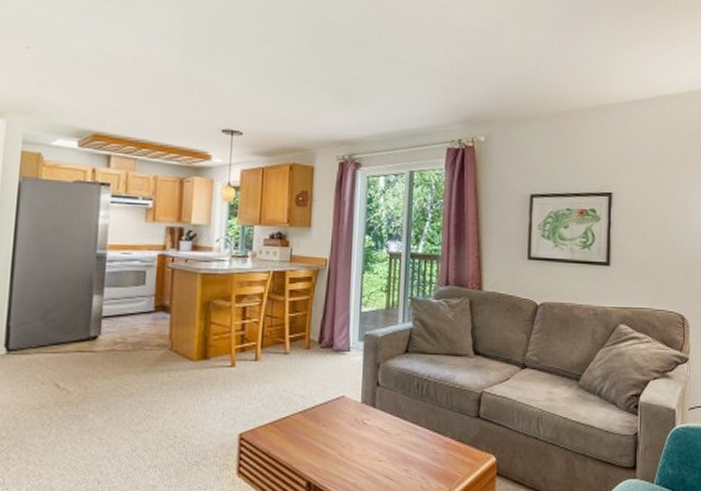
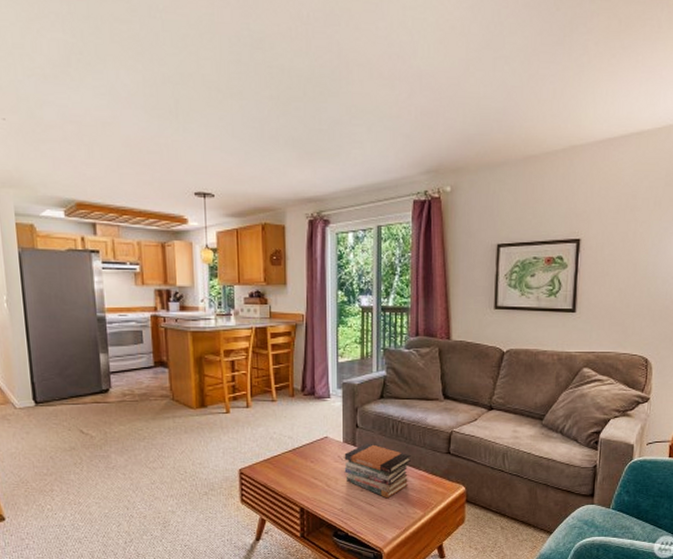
book stack: none [361,404,437,471] -> present [344,443,411,499]

